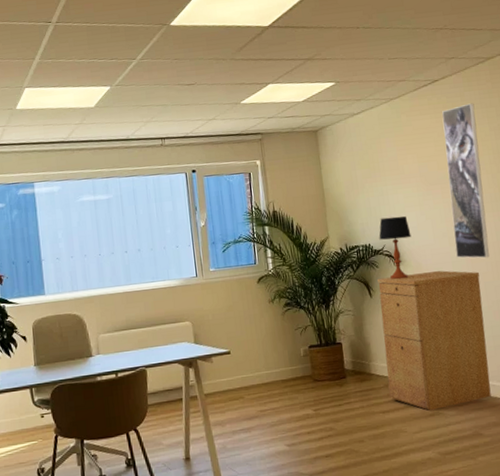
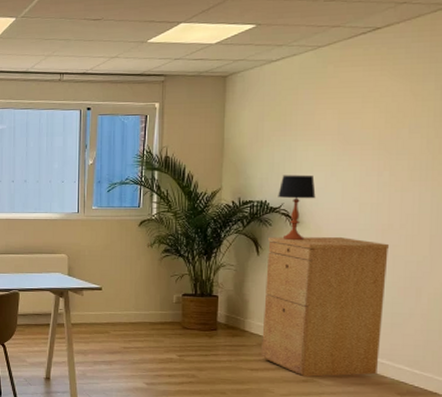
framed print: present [442,103,489,259] -> none [365,56,421,230]

